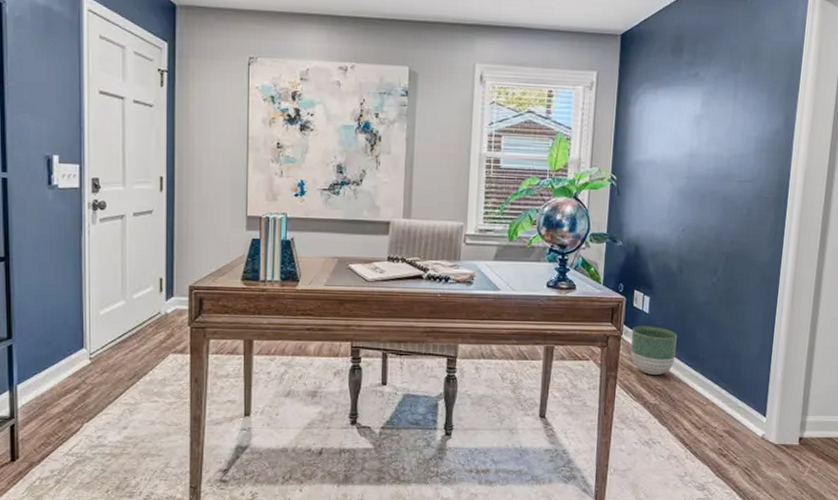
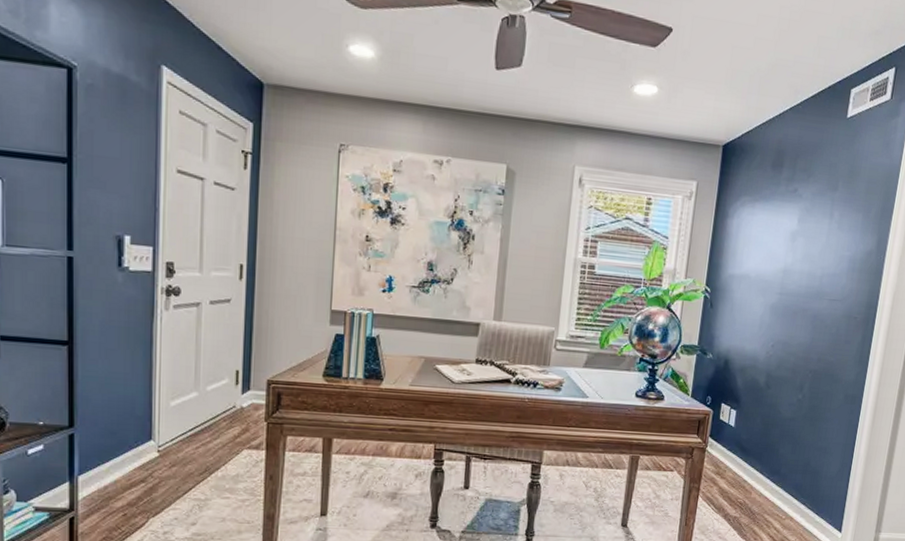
planter: present [630,326,677,376] -> none [714,439,761,489]

